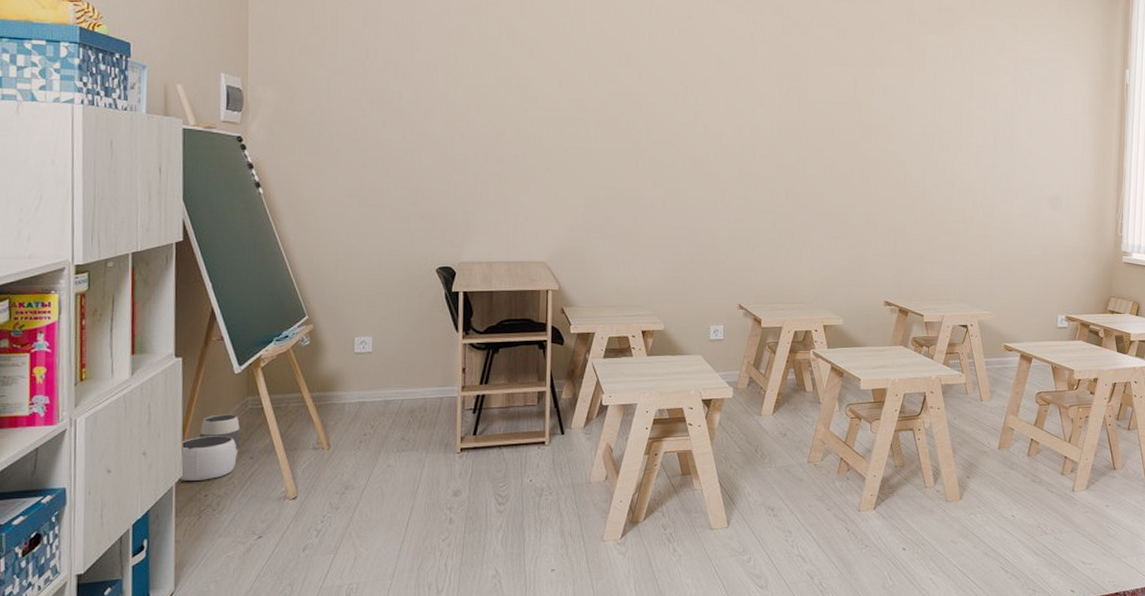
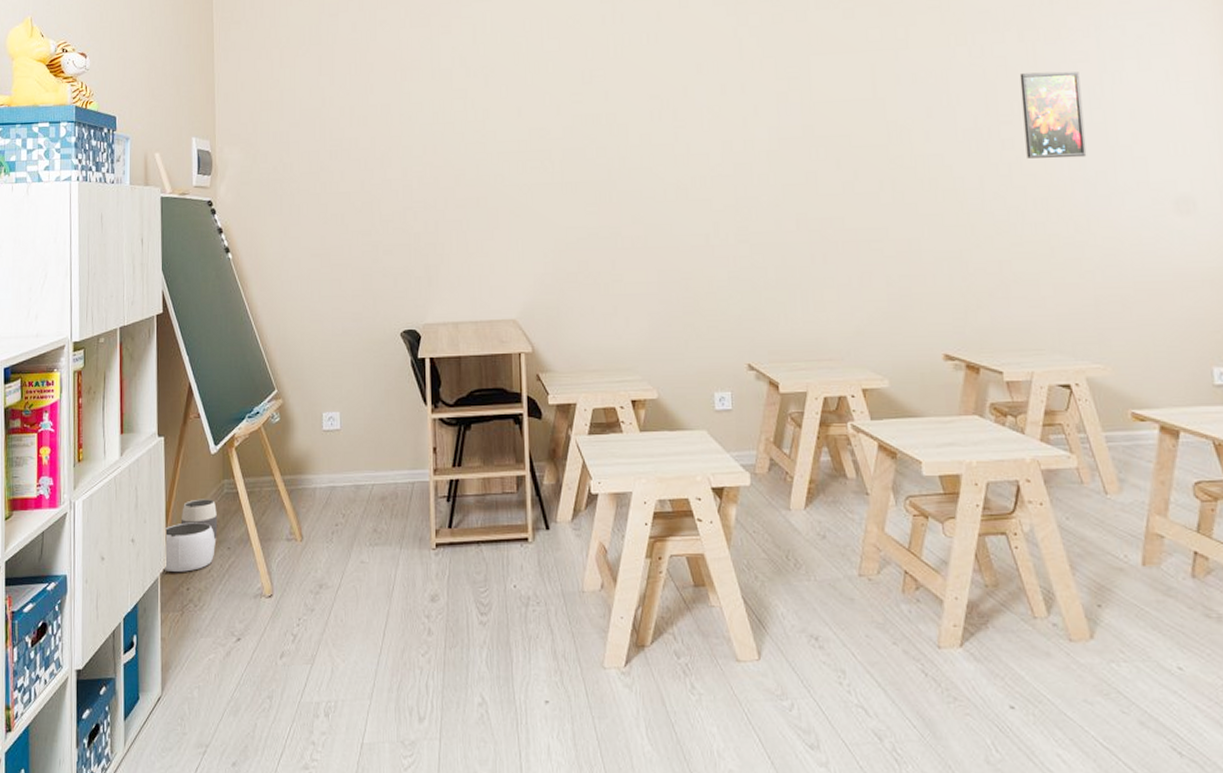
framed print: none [957,96,999,163] -> present [1019,71,1087,159]

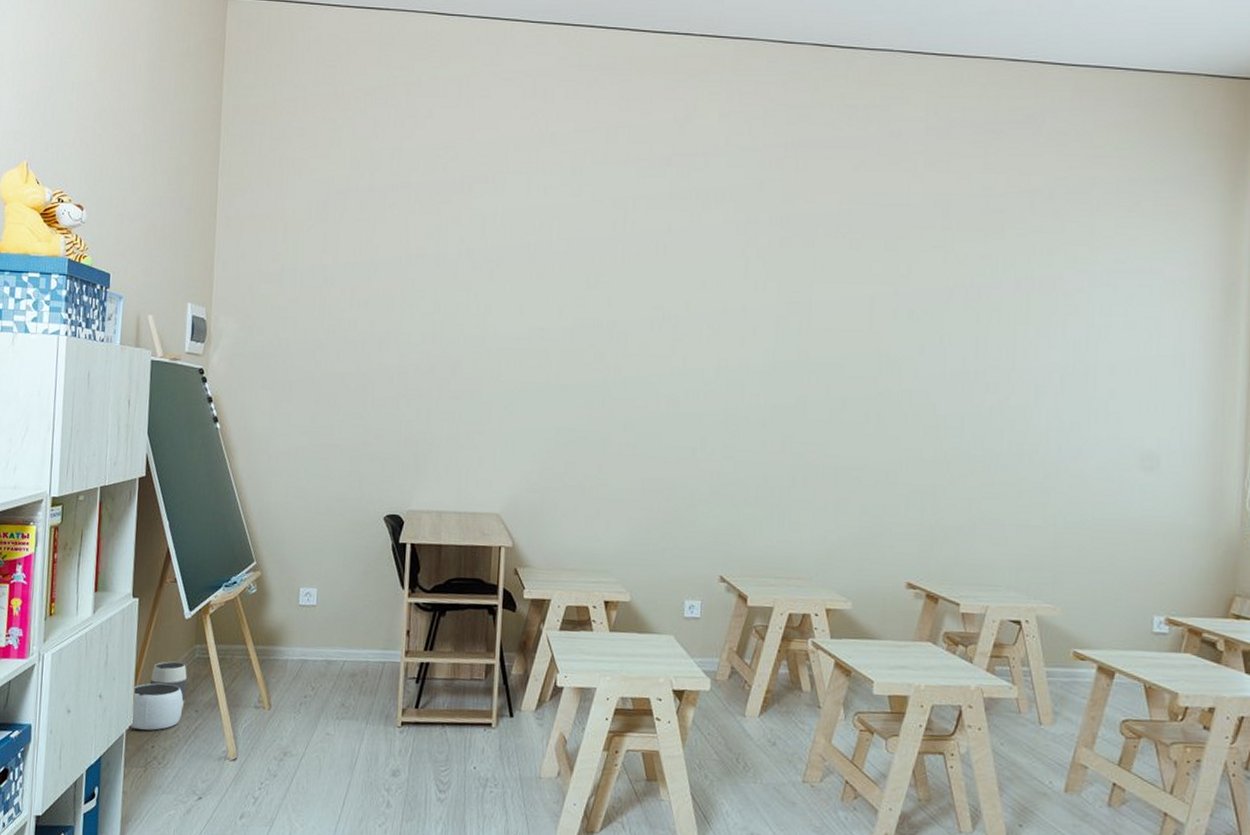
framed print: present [1019,71,1087,159] -> none [1008,320,1068,408]

